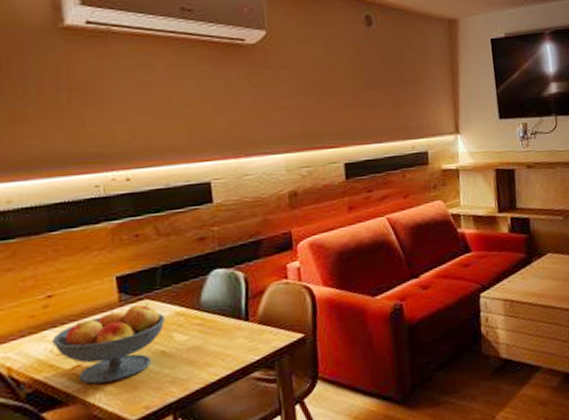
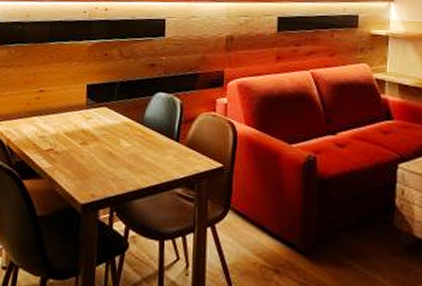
fruit bowl: present [51,303,166,385] -> none [37,110,117,169]

